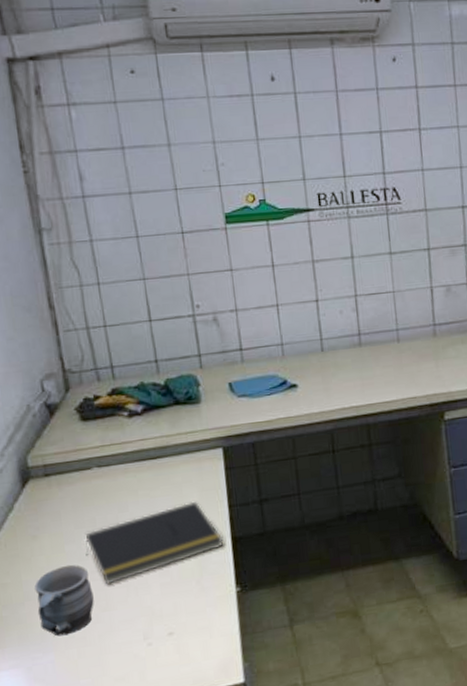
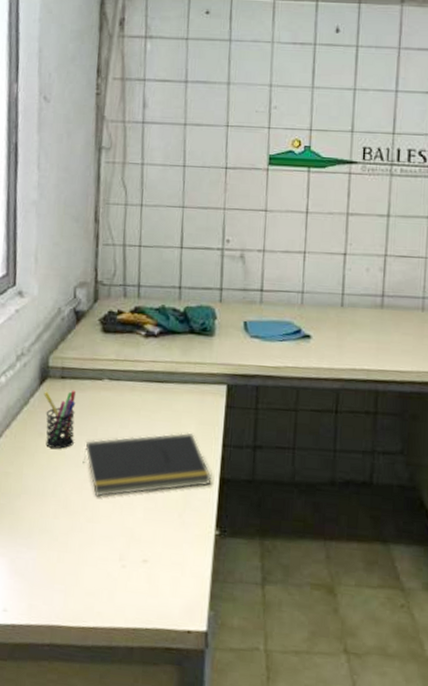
pen holder: none [28,485,73,549] -> present [43,390,77,449]
mug: present [34,564,94,637] -> none [30,468,82,537]

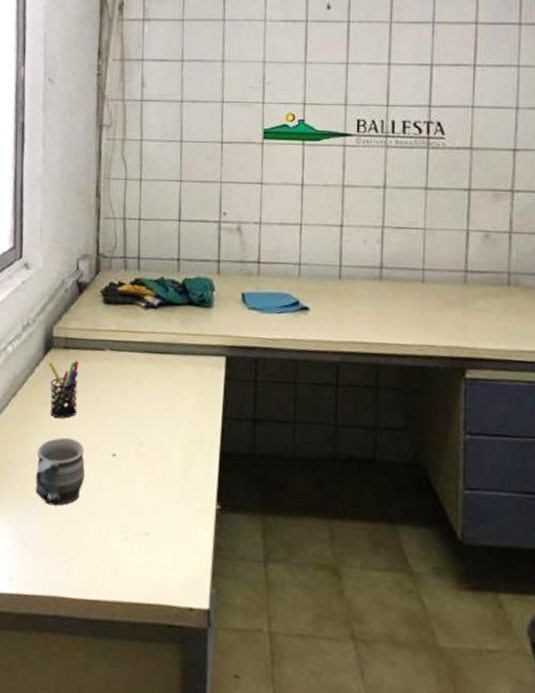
mug: none [30,468,82,537] -> present [35,437,85,507]
notepad: present [82,432,212,497] -> none [85,404,212,467]

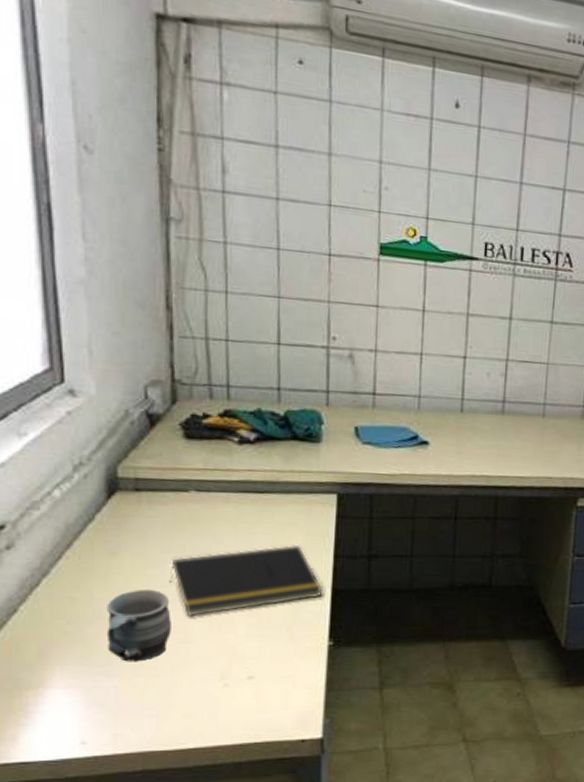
pen holder: present [48,360,80,419] -> none [113,503,157,568]
notepad: none [85,404,212,467] -> present [169,544,323,617]

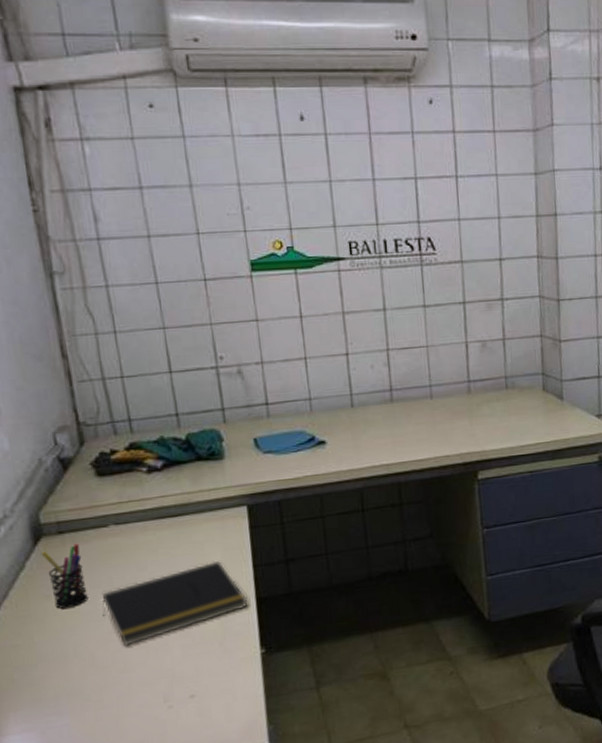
mug: present [106,588,171,662] -> none [48,625,112,699]
pen holder: none [113,503,157,568] -> present [41,543,88,609]

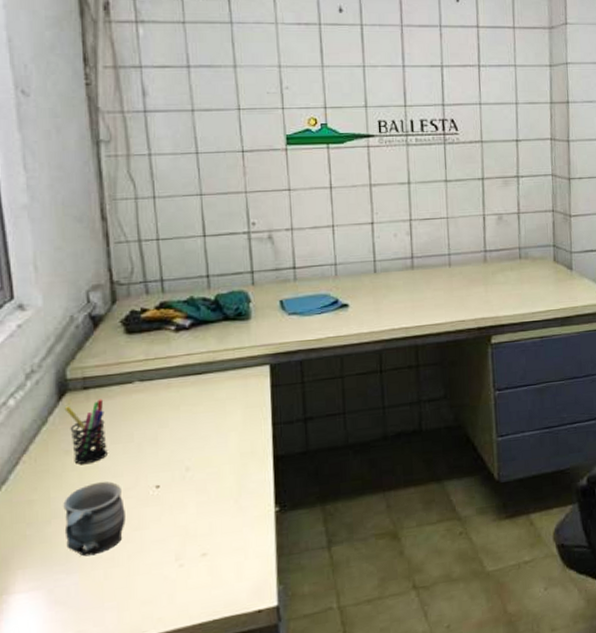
mug: none [48,625,112,699] -> present [63,481,126,557]
notepad: present [102,561,248,646] -> none [120,418,265,503]

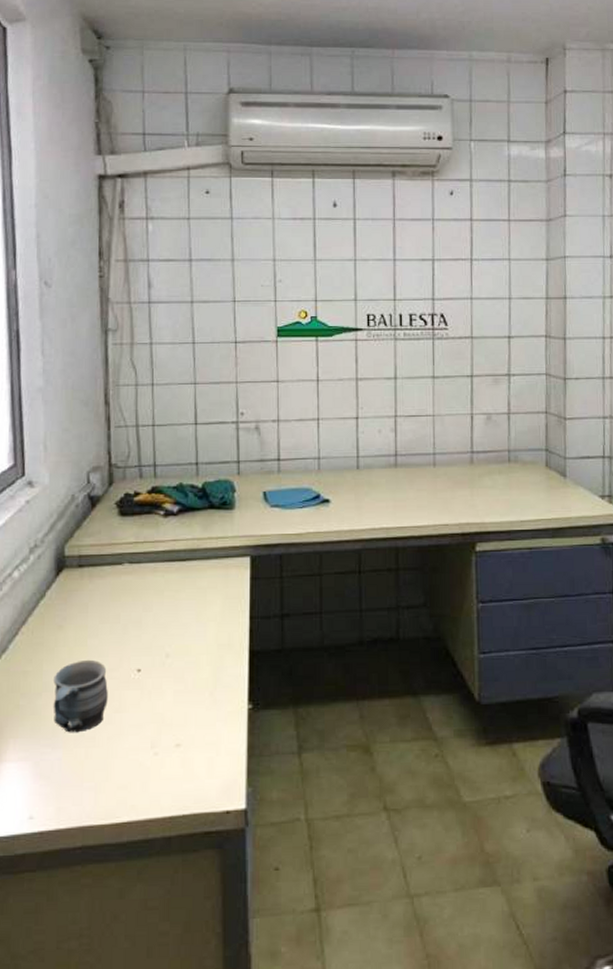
pen holder: present [64,399,108,464] -> none [61,578,96,640]

